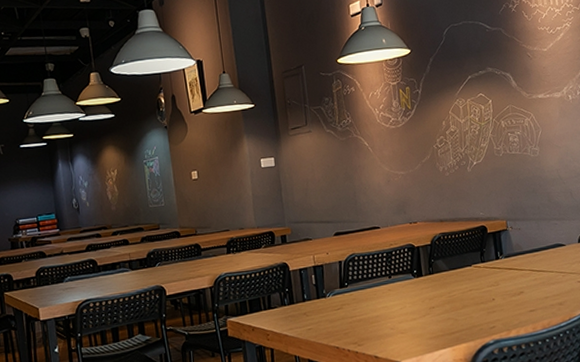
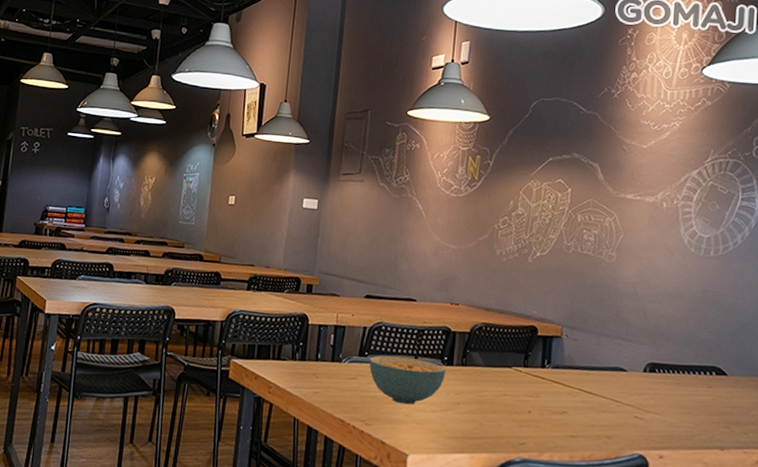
cereal bowl: none [349,277,418,320] -> present [369,355,446,405]

